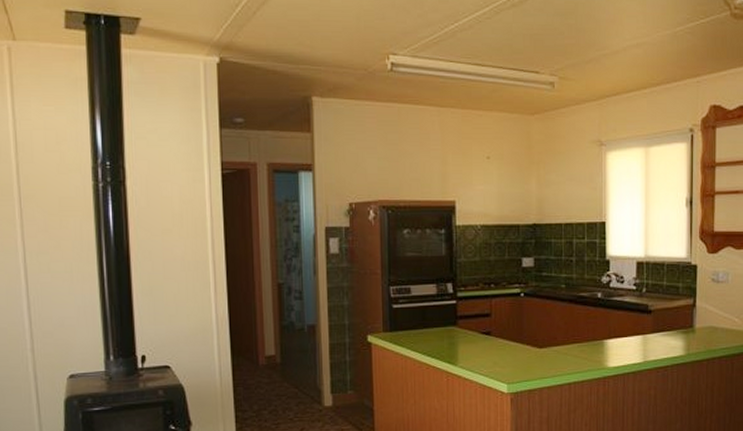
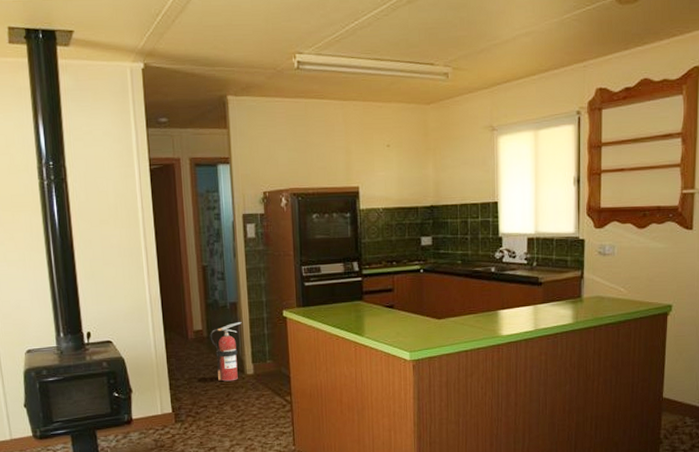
fire extinguisher: none [283,347,321,414] -> present [210,322,242,382]

